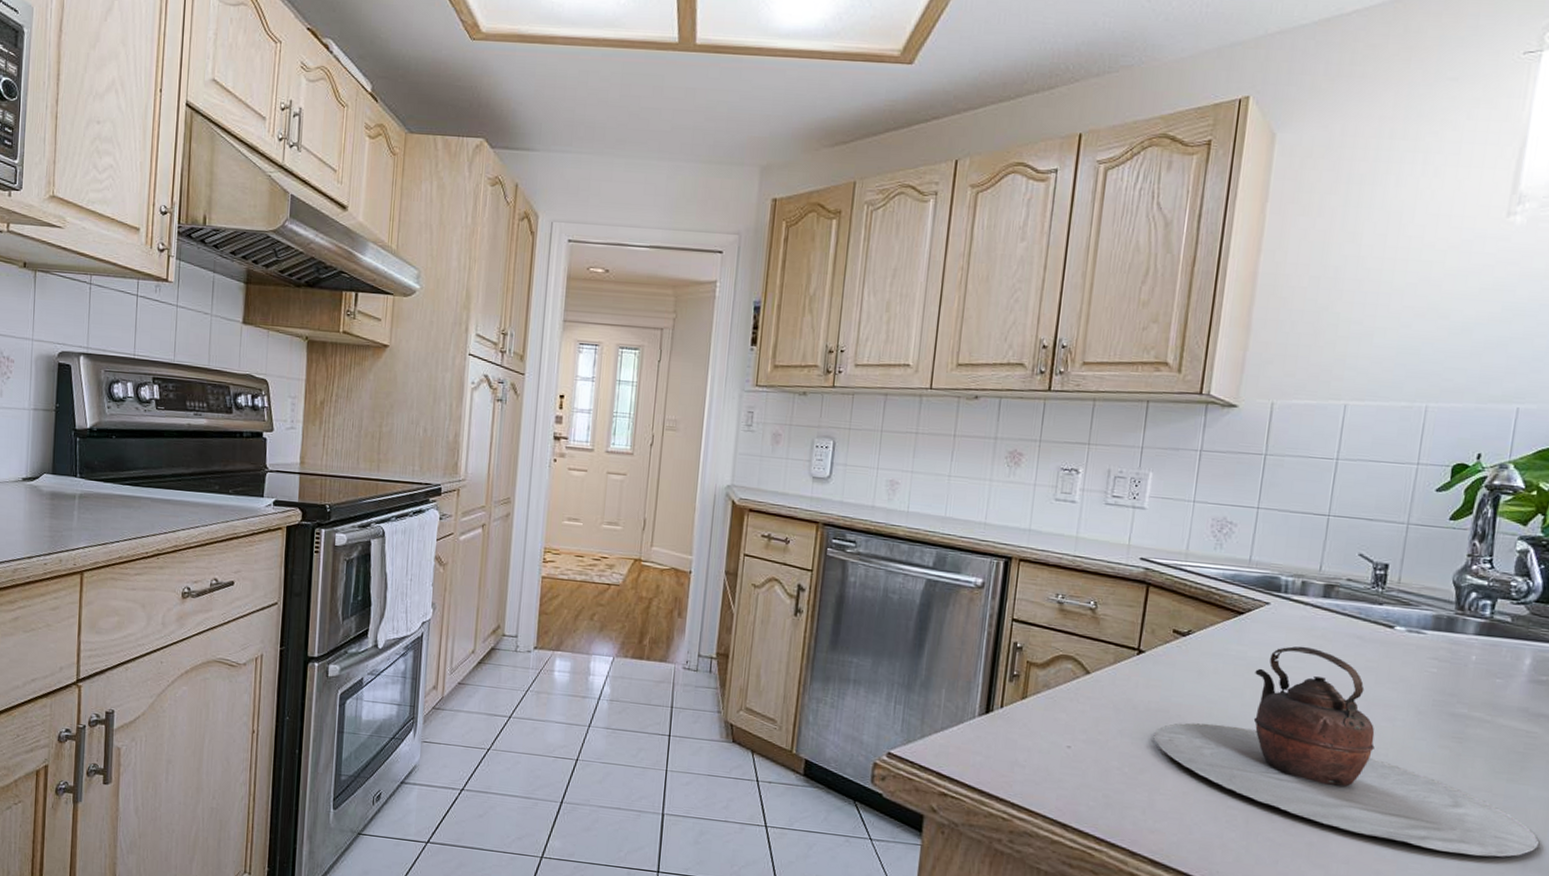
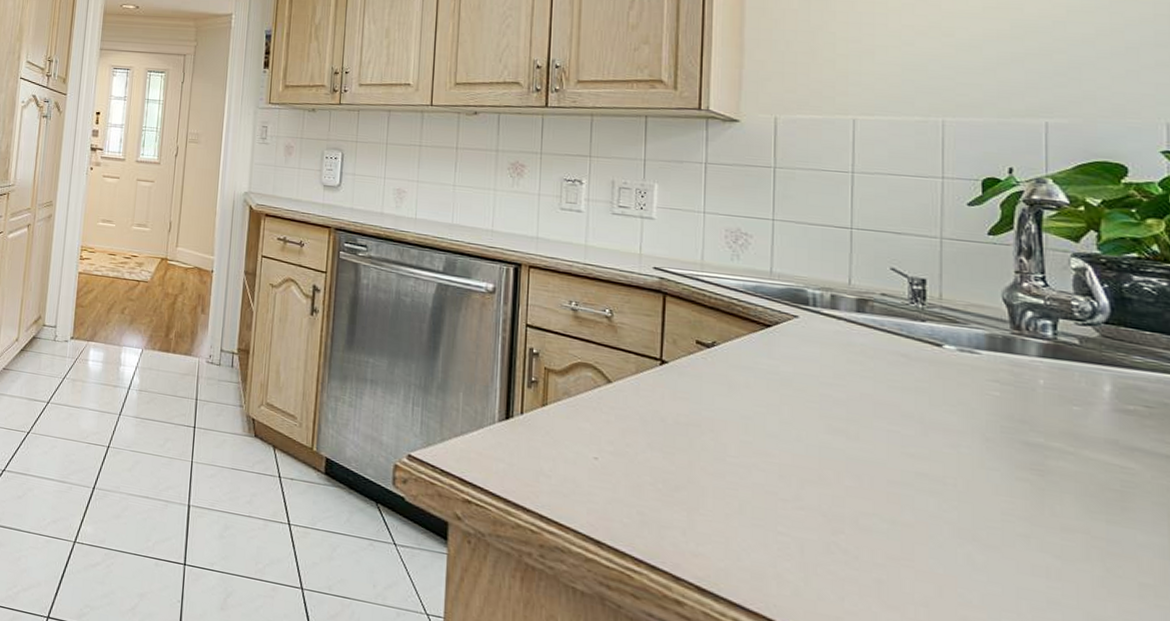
teapot: present [1153,646,1539,857] -> none [686,362,1160,613]

